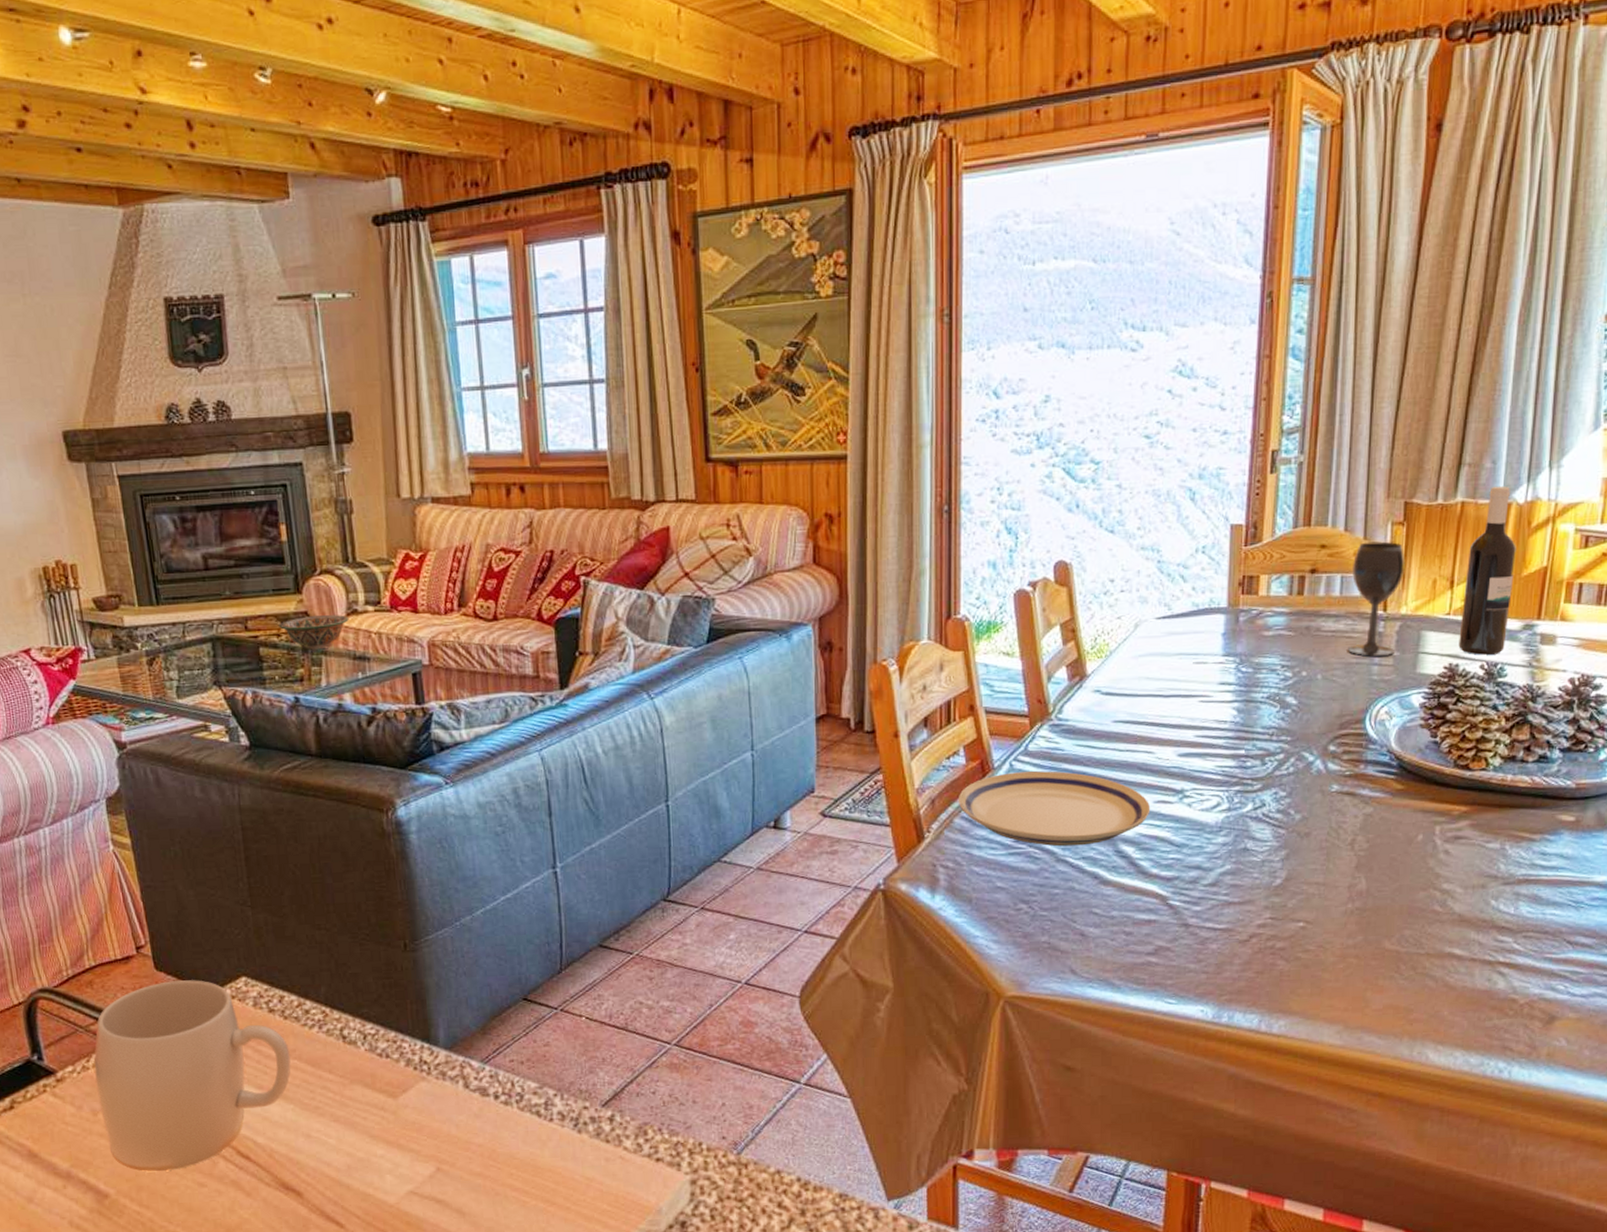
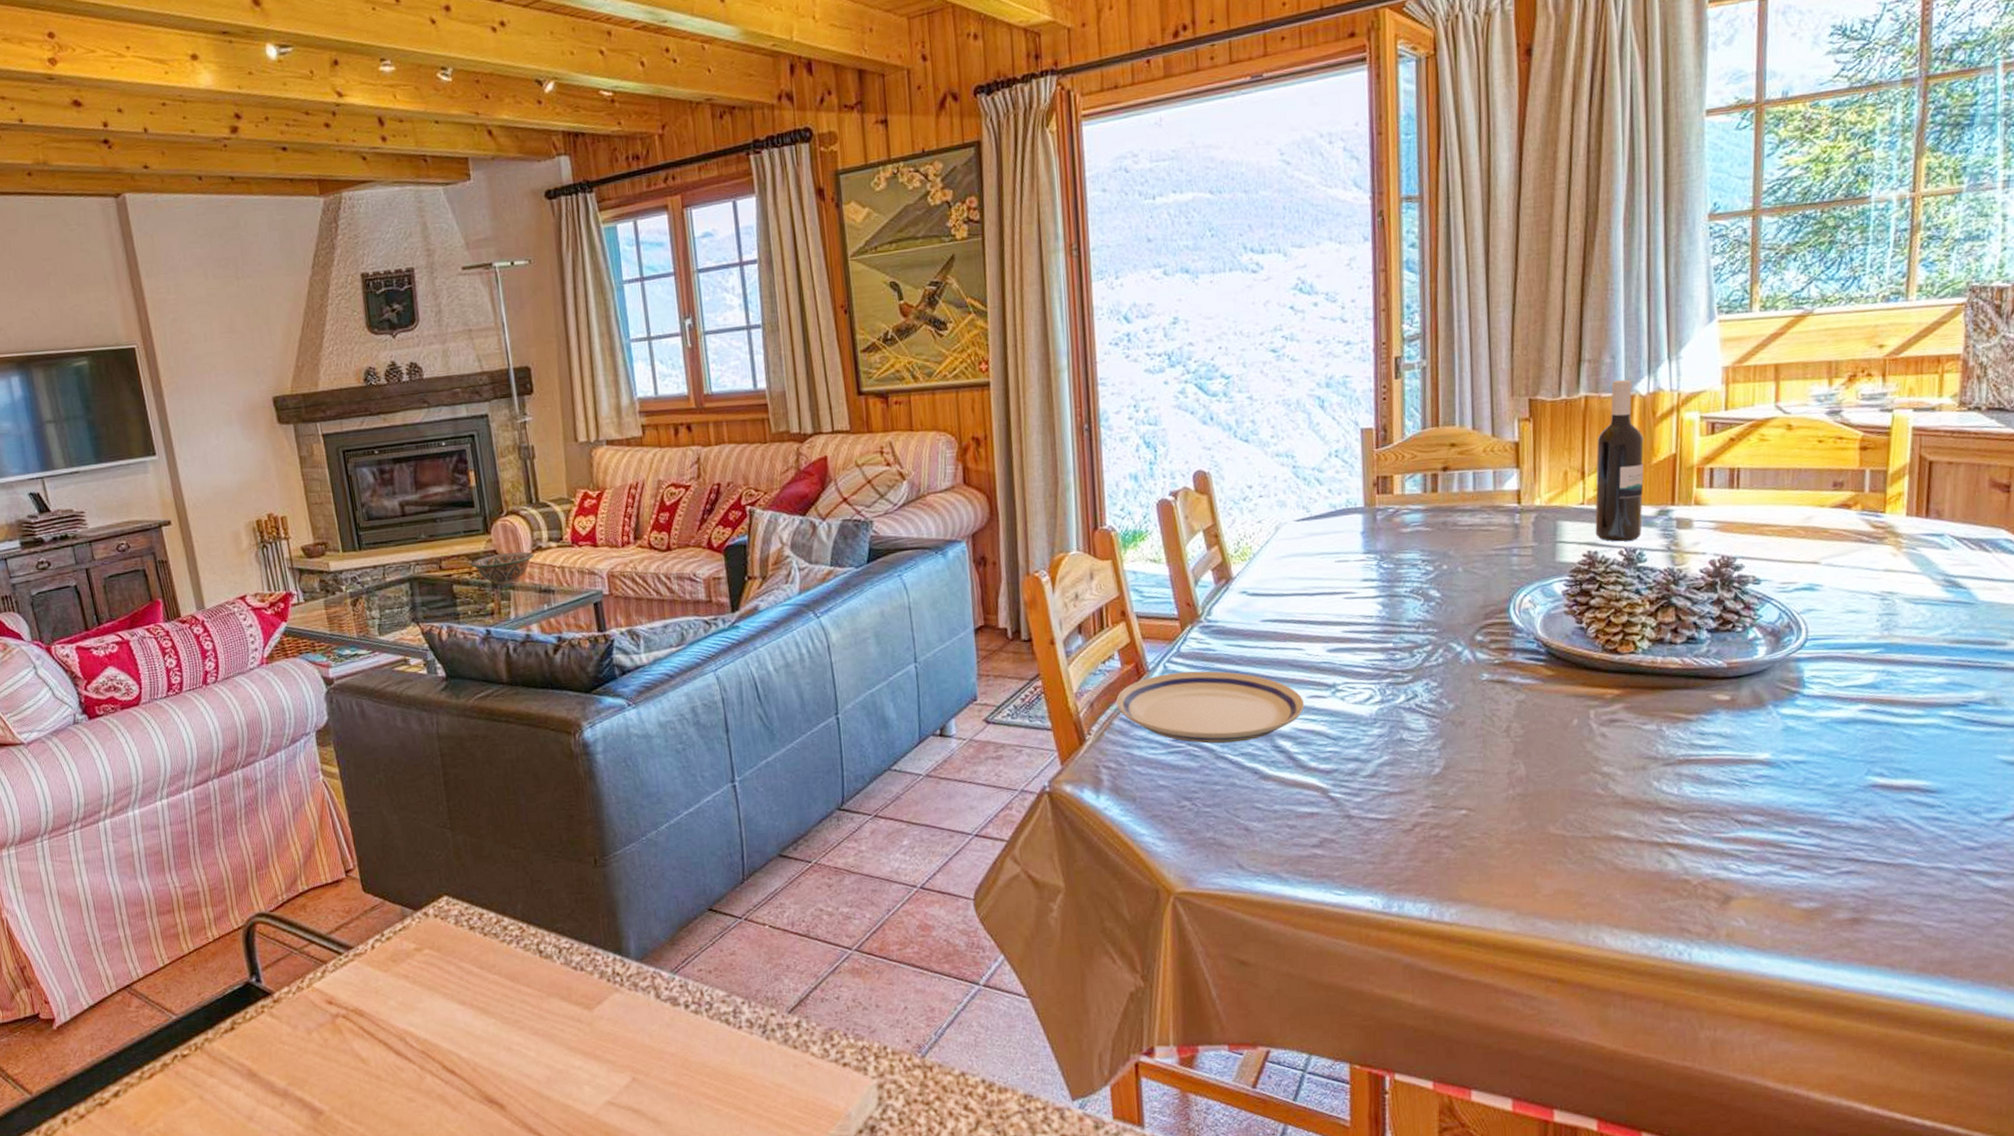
mug: present [94,980,291,1172] -> none [308,900,492,1088]
wine glass: present [1347,541,1405,656] -> none [1483,437,1535,548]

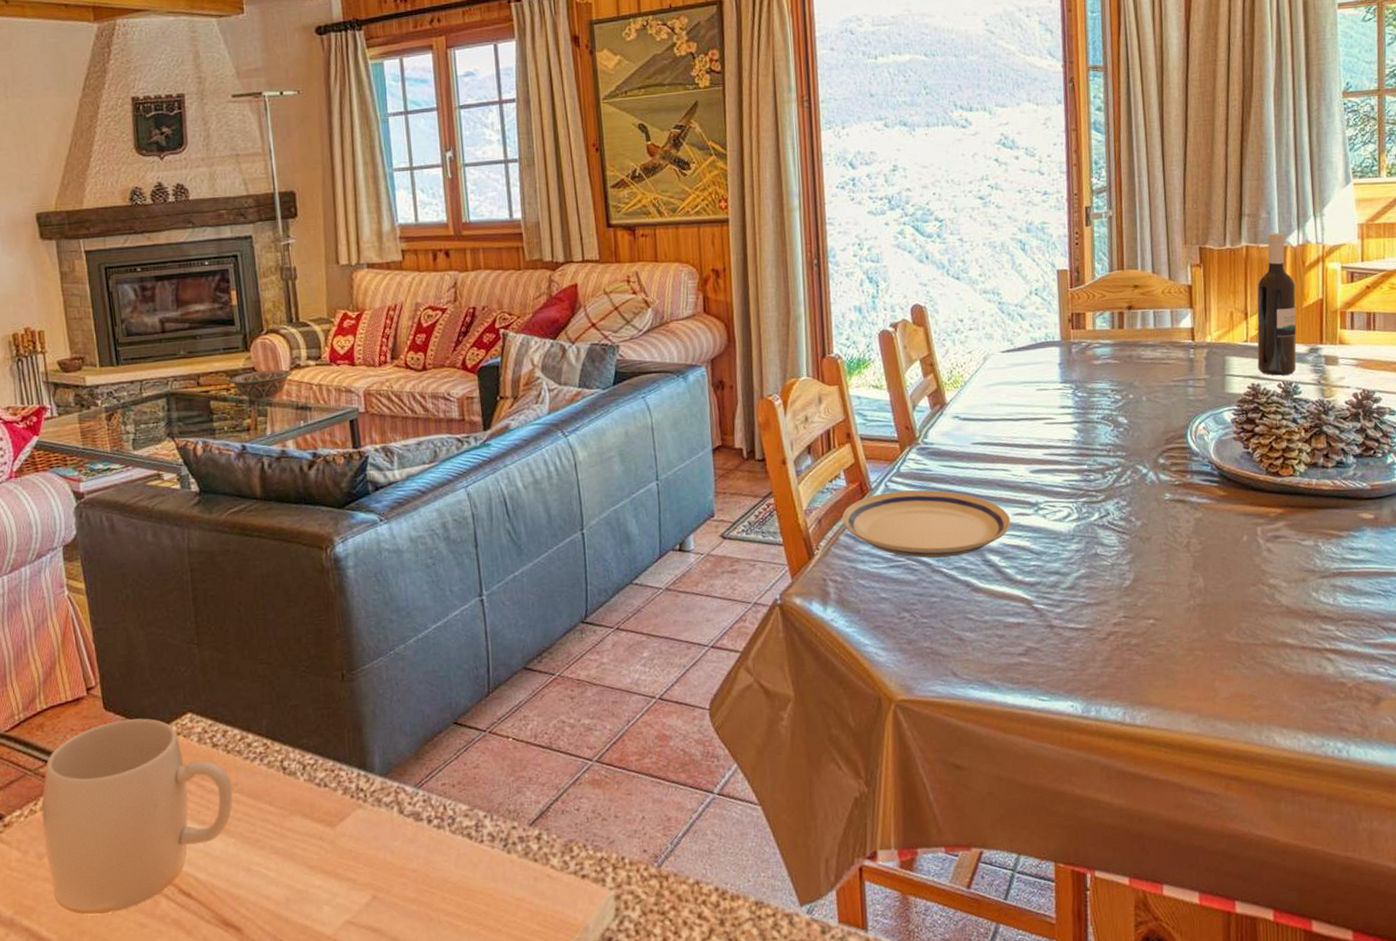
mug: none [308,900,492,1088] -> present [41,718,233,915]

